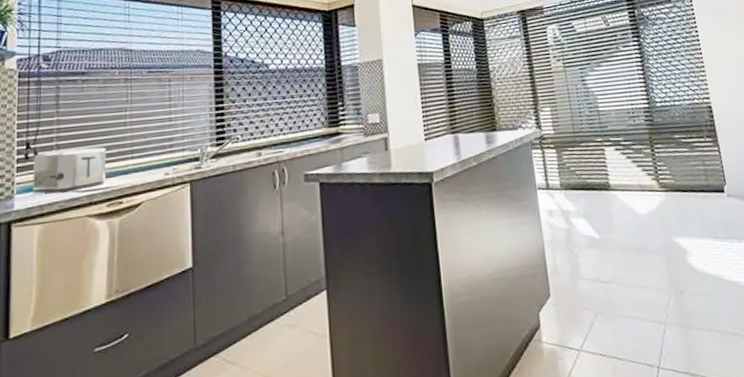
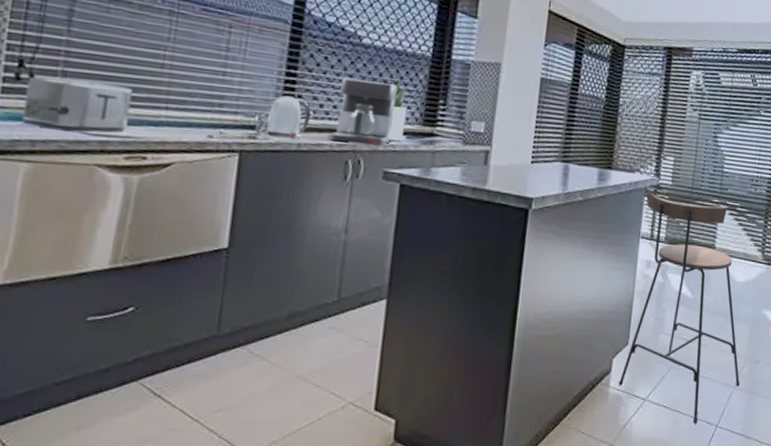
kettle: none [207,126,239,163] -> present [266,95,311,138]
coffee maker: none [258,98,304,157] -> present [330,77,398,146]
planter: none [284,95,318,147] -> present [374,79,408,142]
bar stool: none [533,143,672,368] -> present [618,190,741,424]

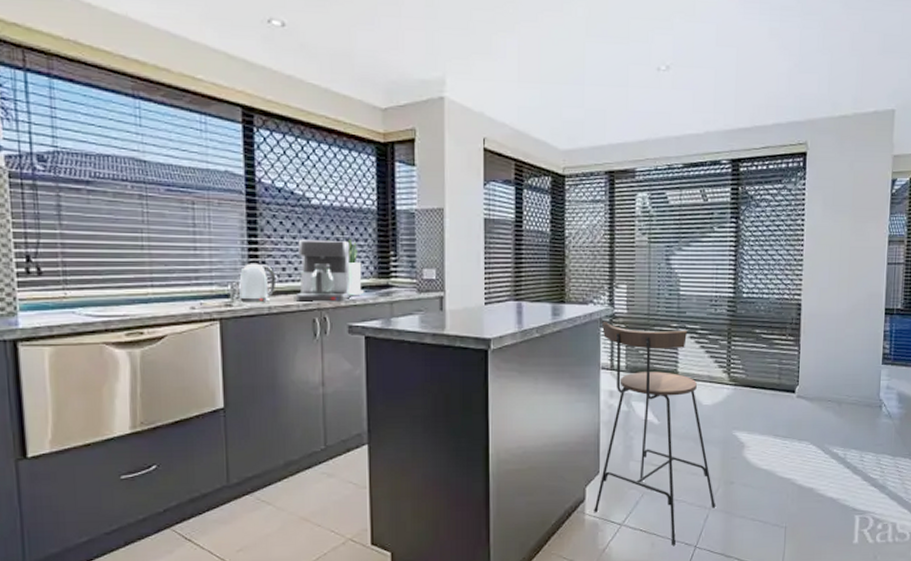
toaster: present [22,76,132,133] -> none [36,268,123,317]

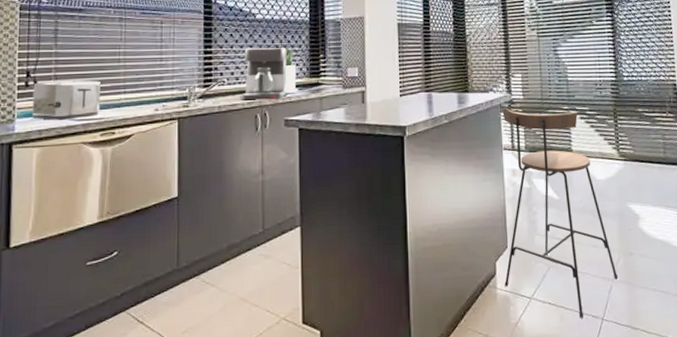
toaster: none [36,268,123,317] -> present [32,80,101,121]
kettle: present [239,263,275,303] -> none [195,69,225,103]

